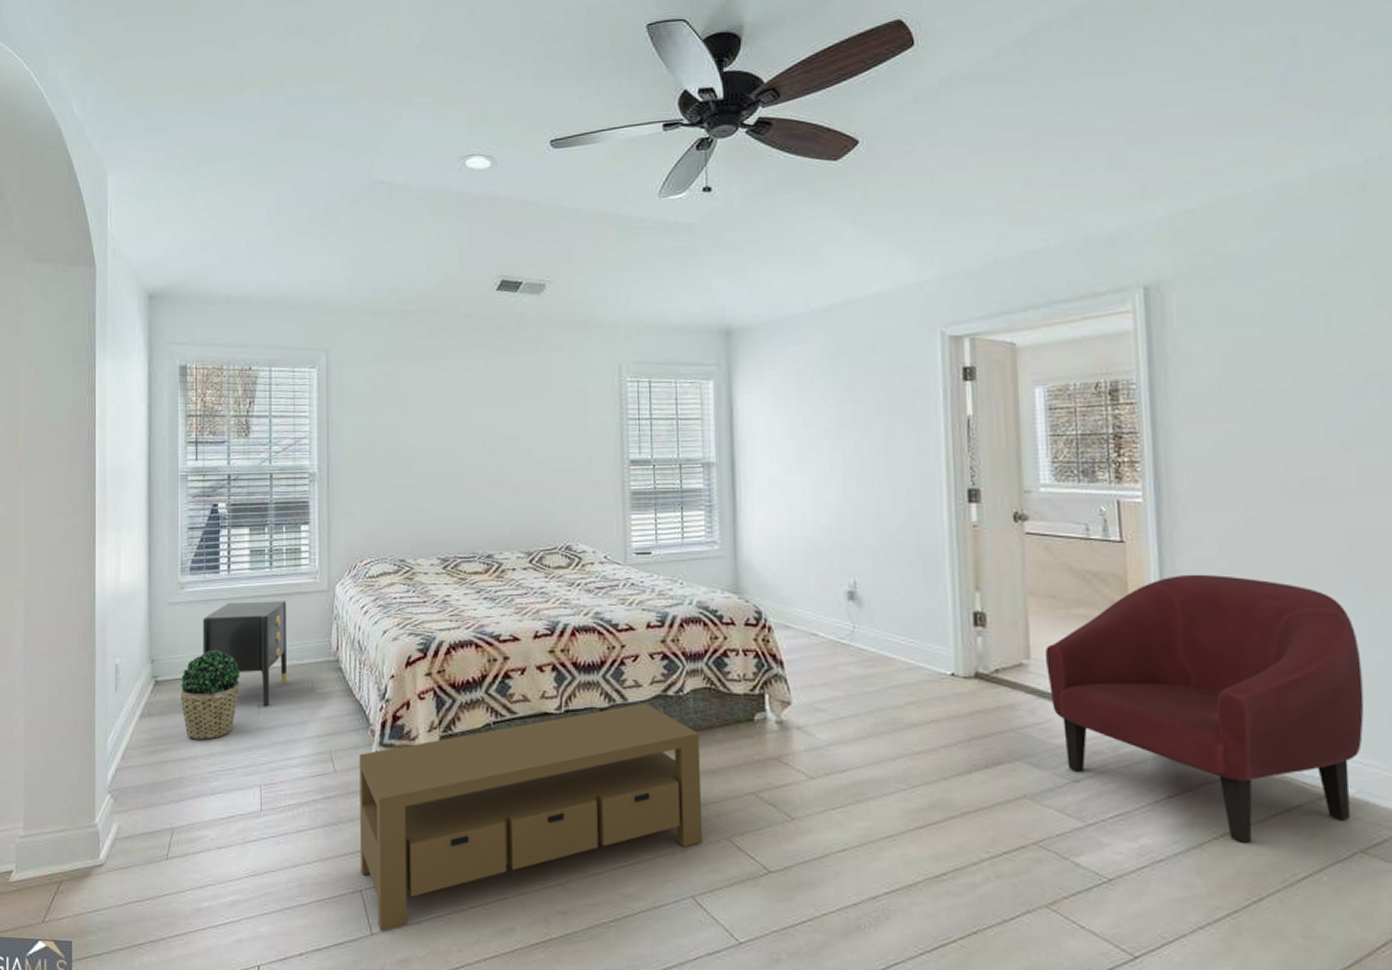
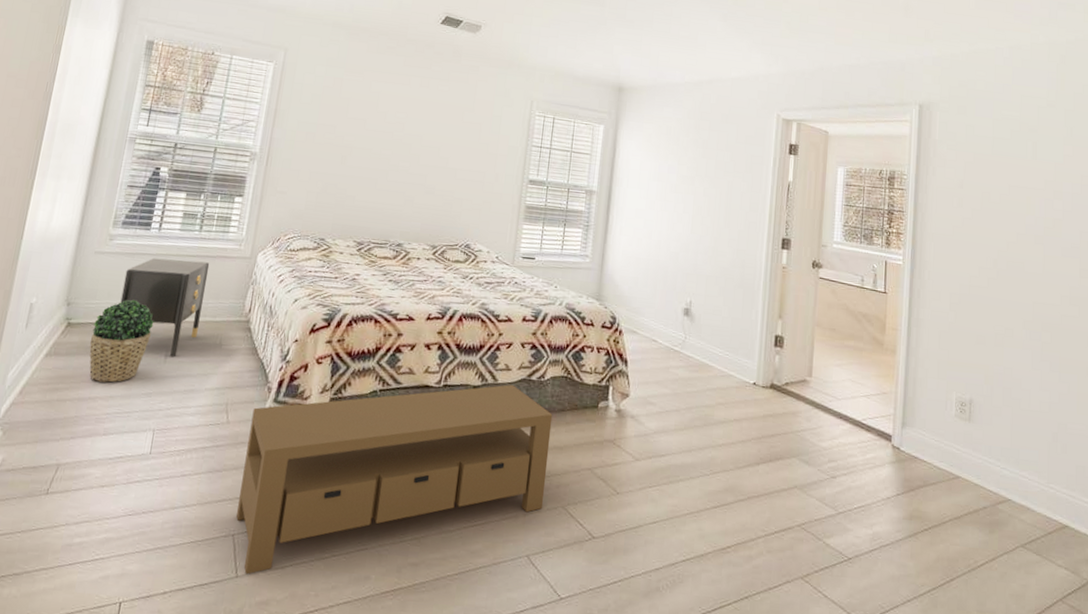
armchair: present [1046,574,1365,843] -> none [822,322,1034,535]

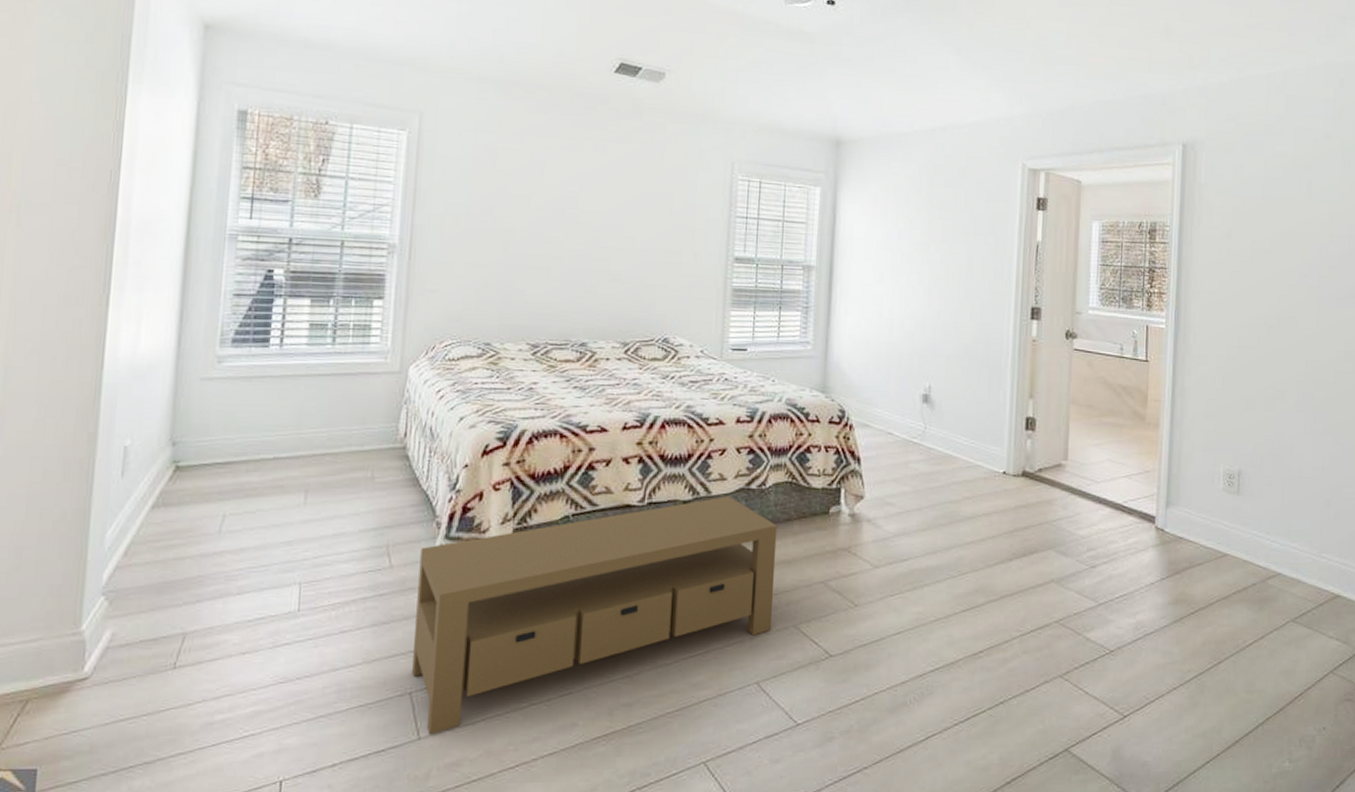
potted plant: present [89,299,154,383] -> none [207,432,286,533]
nightstand: present [120,258,210,357] -> none [240,380,350,497]

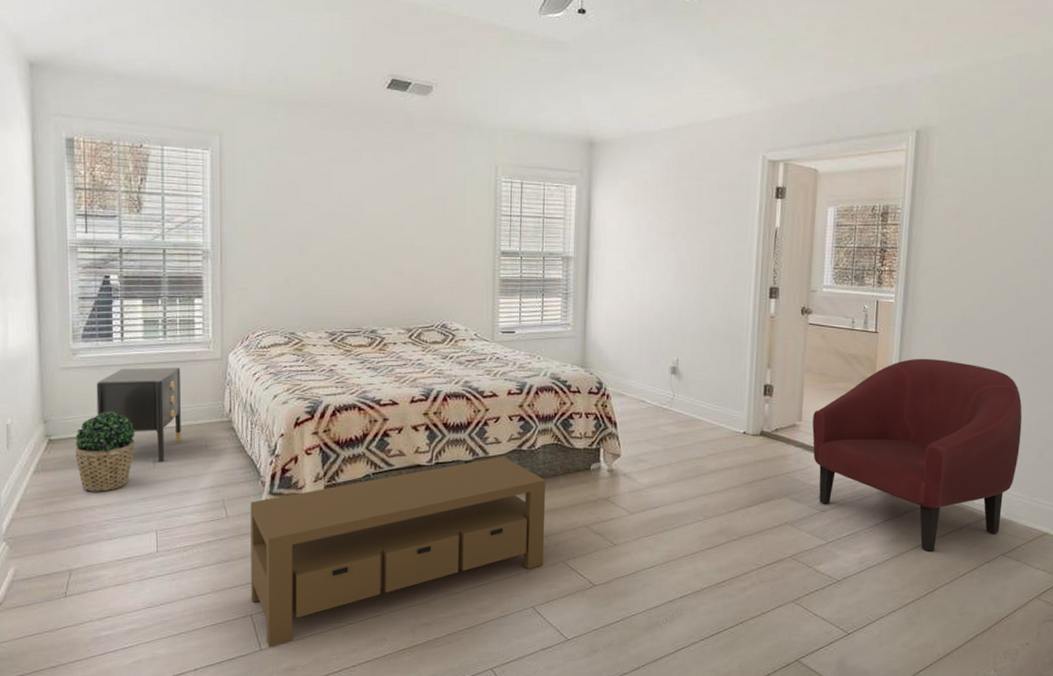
potted plant: none [207,432,286,533] -> present [74,411,136,492]
nightstand: none [240,380,350,497] -> present [96,367,182,462]
armchair: none [1079,391,1306,616] -> present [812,358,1023,551]

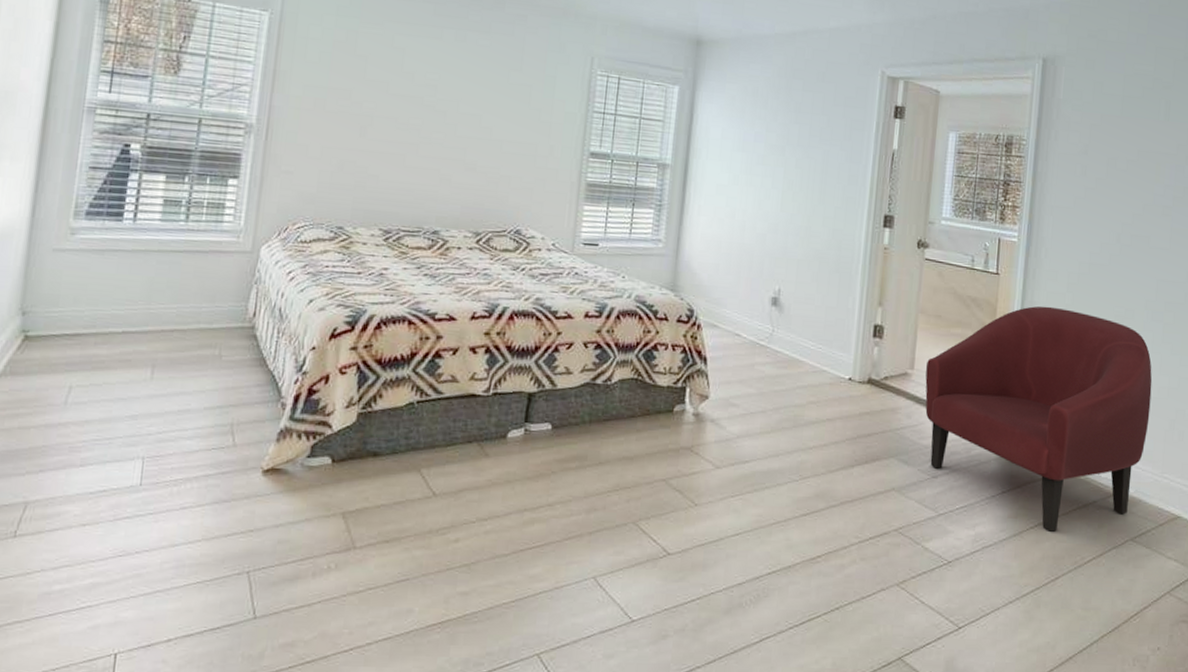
potted plant: present [74,411,136,492] -> none [55,305,135,405]
nightstand: present [96,367,182,462] -> none [90,255,201,373]
tv stand: present [250,457,546,647] -> none [251,390,621,615]

